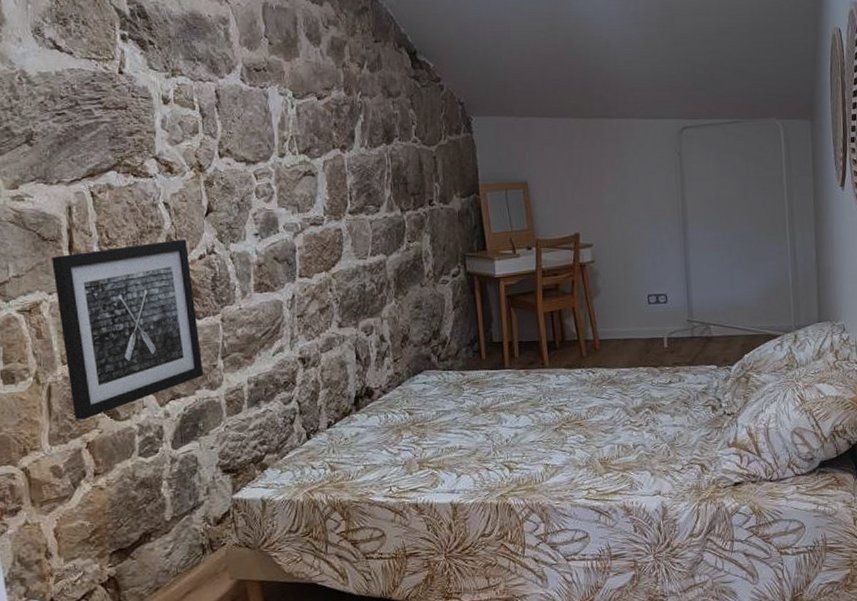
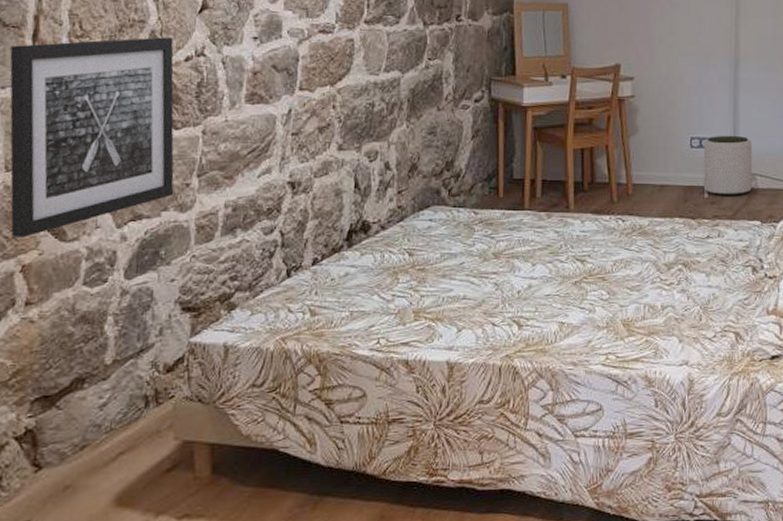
plant pot: none [660,290,707,345] -> present [703,135,753,195]

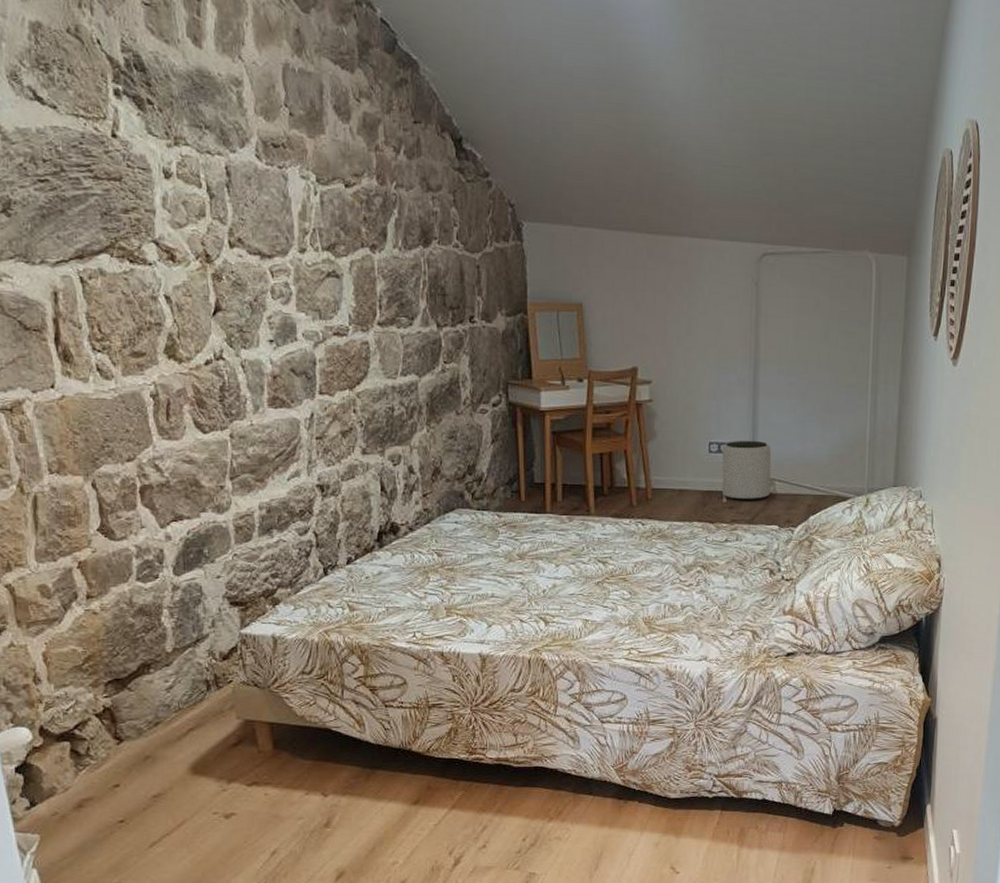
wall art: present [10,37,174,237] -> none [35,340,210,536]

